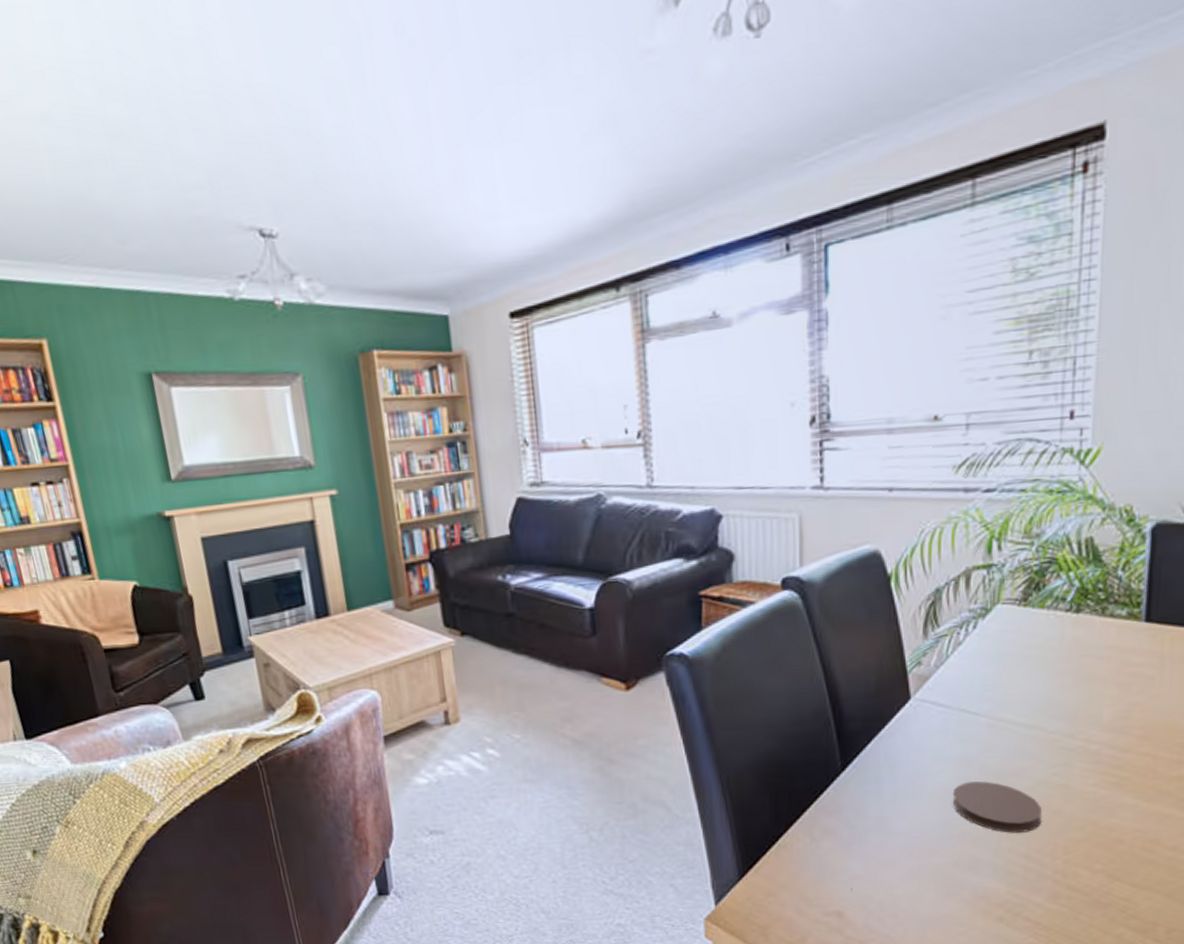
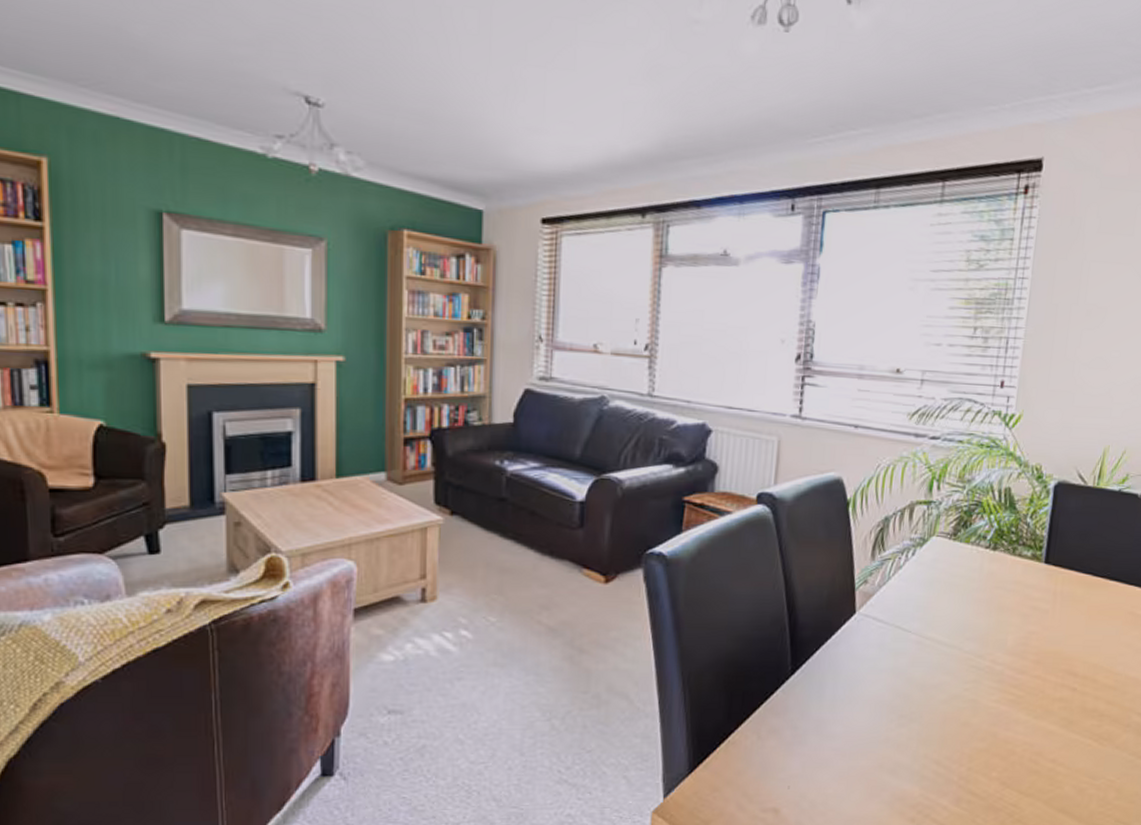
coaster: present [953,781,1042,833] -> none [882,692,954,741]

